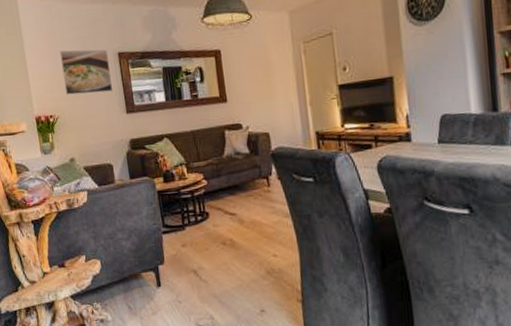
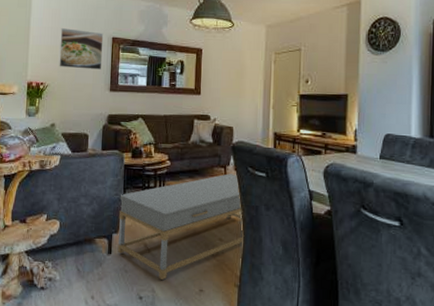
coffee table: none [158,183,300,305] -> present [117,173,245,280]

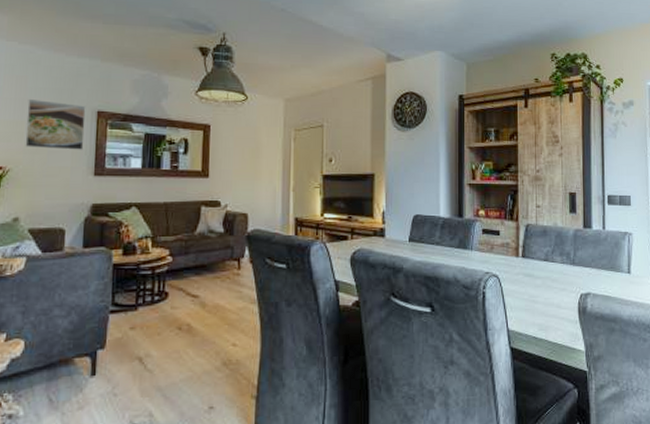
coffee table: present [117,173,245,280] -> none [103,267,263,400]

